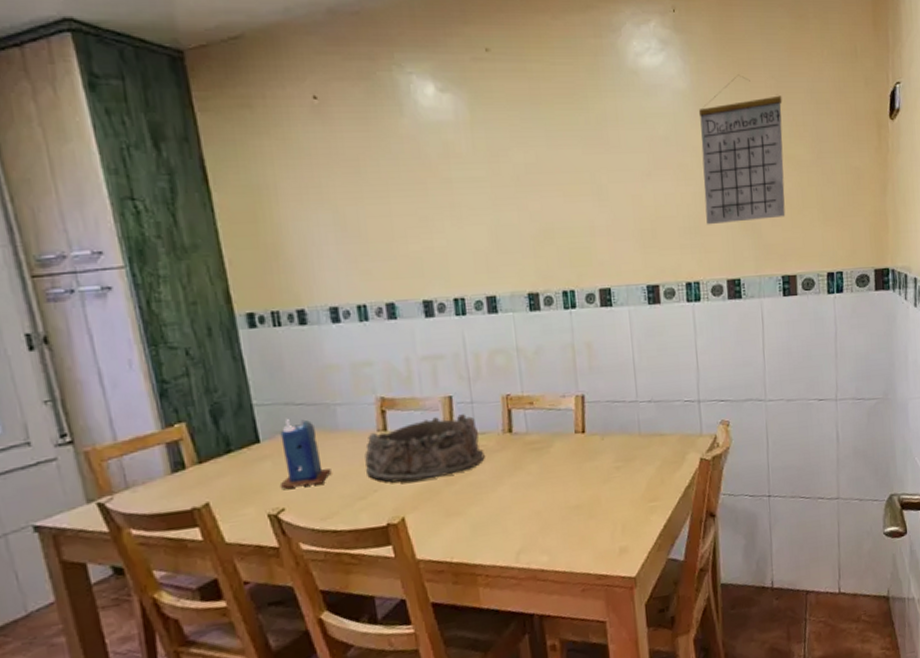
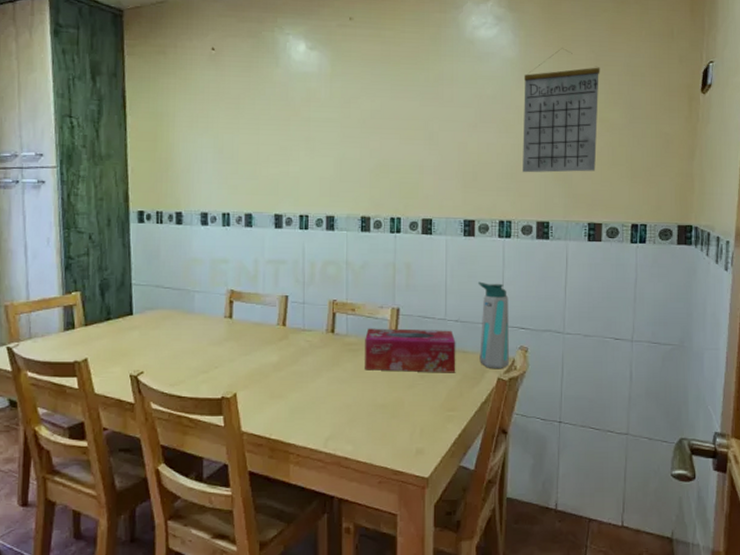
candle: present [279,419,332,489] -> none [142,299,184,355]
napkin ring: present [365,414,485,483] -> none [211,312,309,364]
tissue box: none [548,412,654,470] -> present [365,328,456,373]
water bottle: none [669,353,712,449] -> present [478,281,510,370]

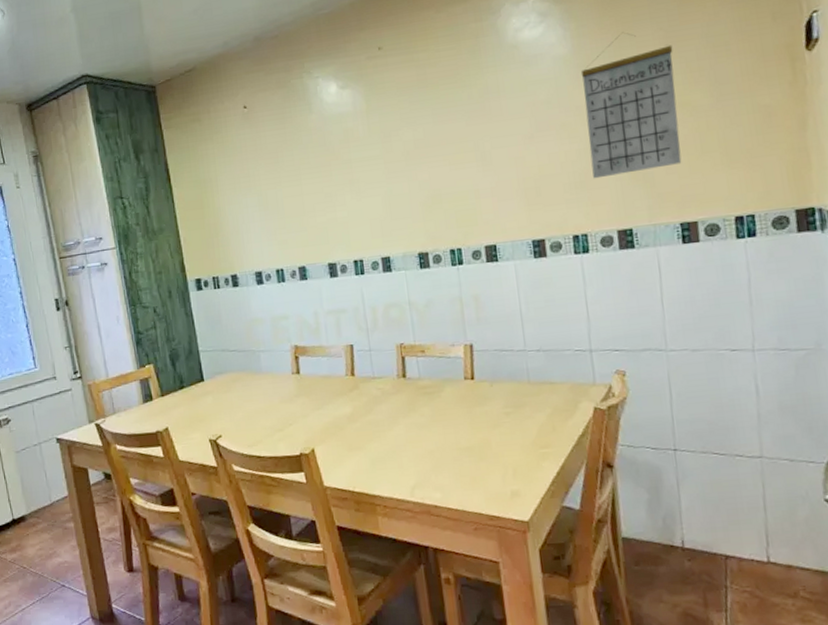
tissue box: present [365,328,456,373] -> none [439,361,545,413]
water bottle: present [478,281,510,370] -> none [557,304,606,398]

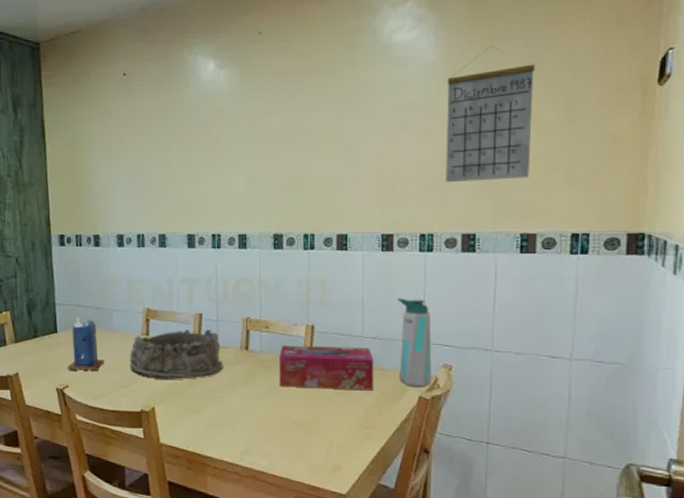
candle: none [218,363,257,419] -> present [67,318,104,371]
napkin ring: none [282,360,382,419] -> present [130,329,223,379]
tissue box: none [439,361,545,413] -> present [279,345,374,391]
water bottle: none [557,304,606,398] -> present [397,297,432,388]

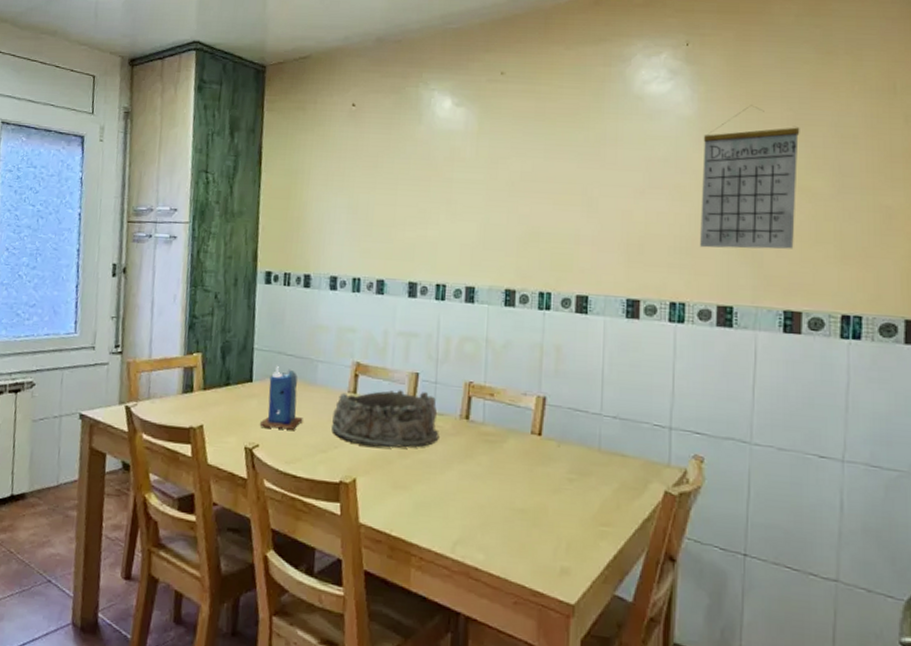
tissue box: present [279,345,374,391] -> none [502,417,613,480]
water bottle: present [397,297,432,388] -> none [642,372,681,481]

